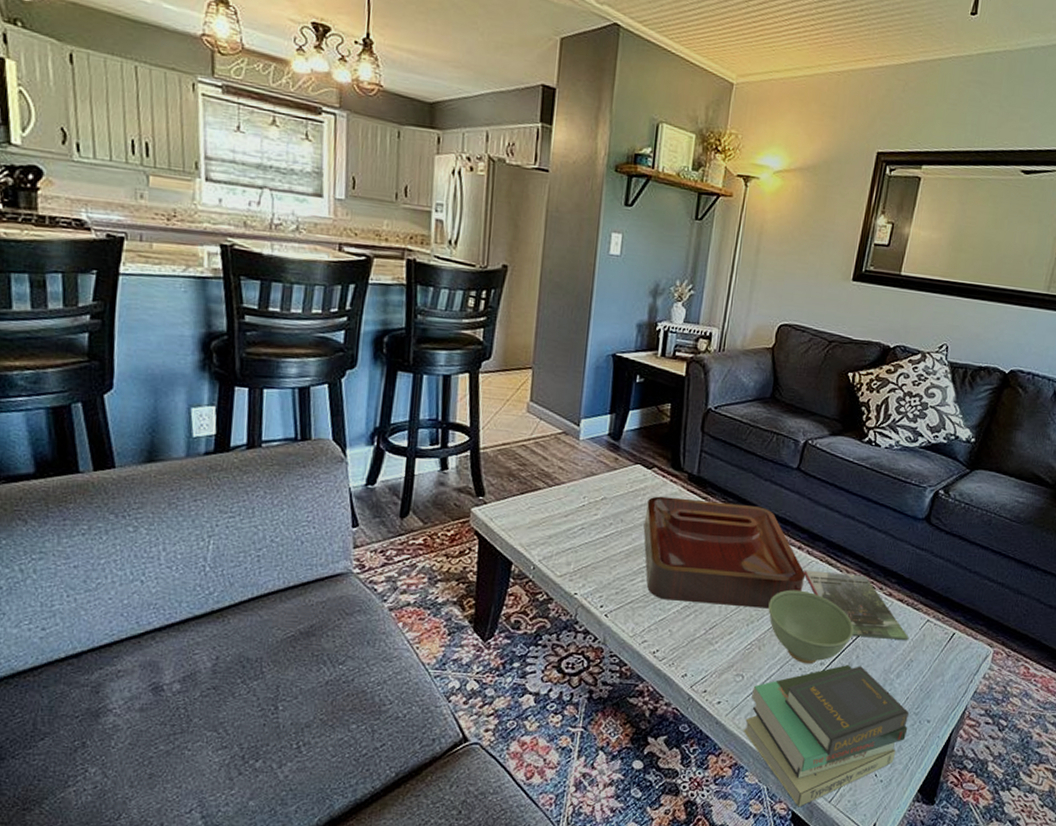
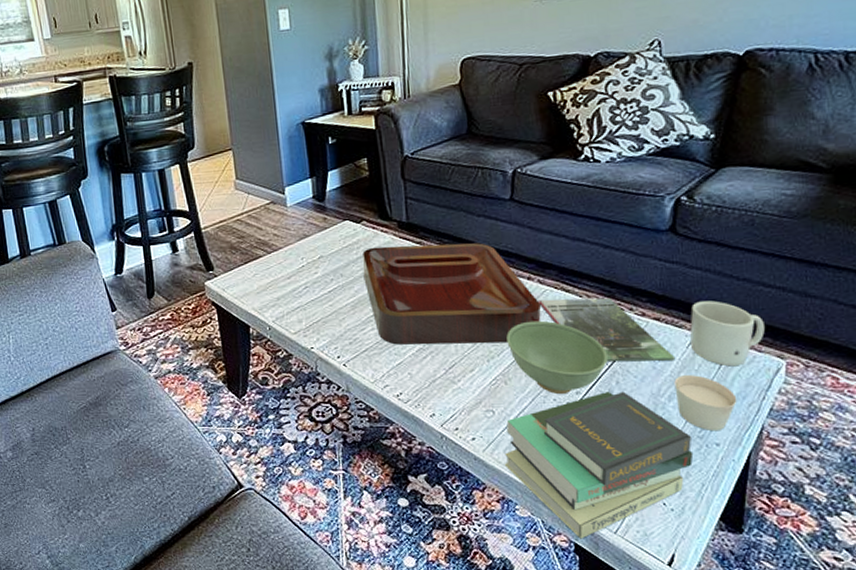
candle: none [902,655,951,709] -> present [674,375,737,432]
mug: none [923,588,983,651] -> present [689,300,765,367]

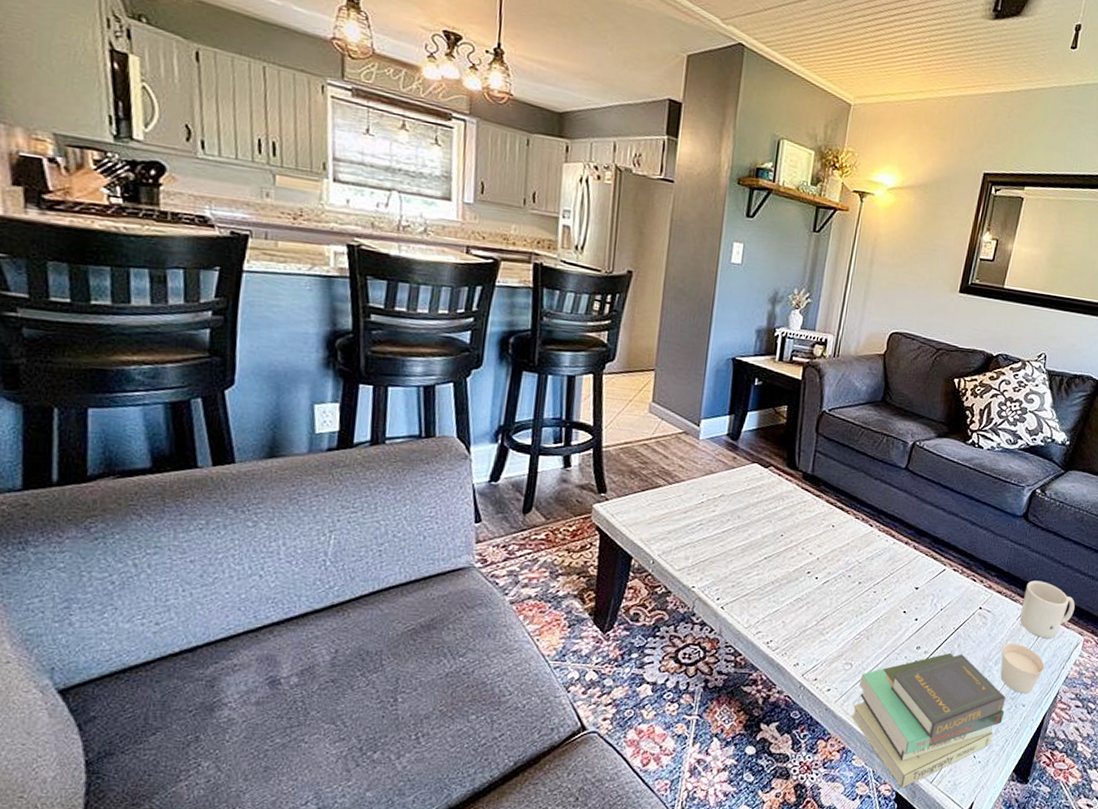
decorative tray: present [362,243,541,345] -> none [759,493,911,601]
bowl: present [506,320,608,395] -> none [876,582,956,653]
magazine: present [538,297,676,362] -> none [910,564,1007,629]

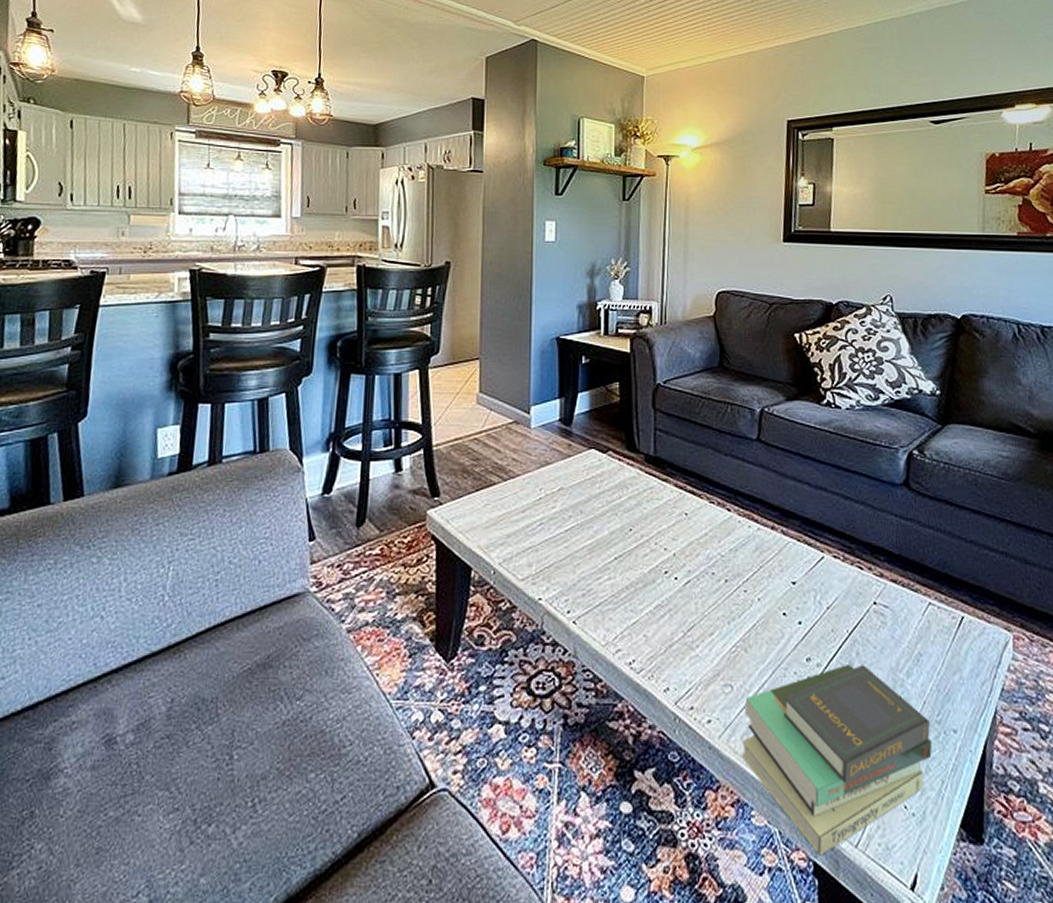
candle: present [1000,643,1045,694] -> none [912,647,971,715]
mug: present [1019,580,1075,639] -> none [924,563,992,638]

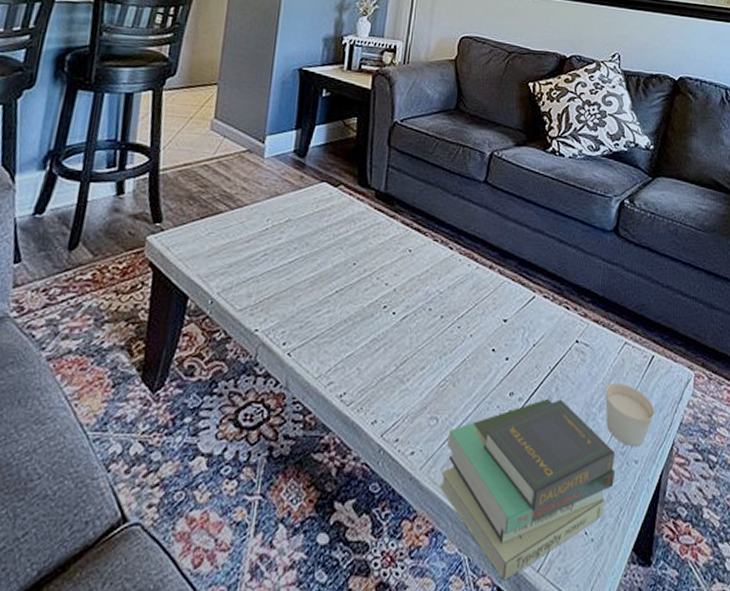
candle: none [912,647,971,715] -> present [605,384,655,447]

